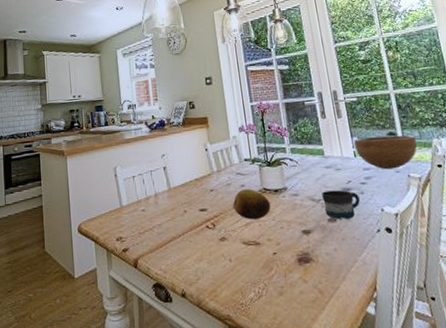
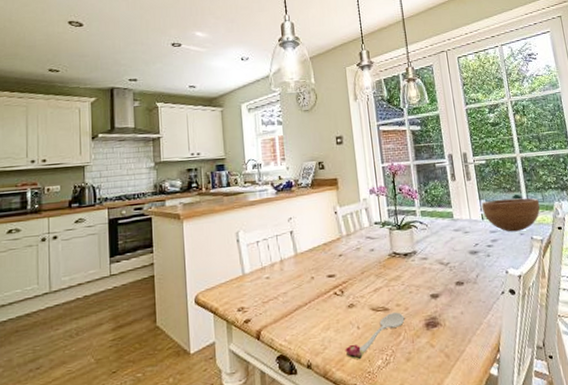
spoon: none [218,246,277,292] -> present [345,312,405,360]
fruit: present [232,189,271,220] -> none [361,253,400,285]
mug: present [322,190,360,220] -> none [450,253,486,283]

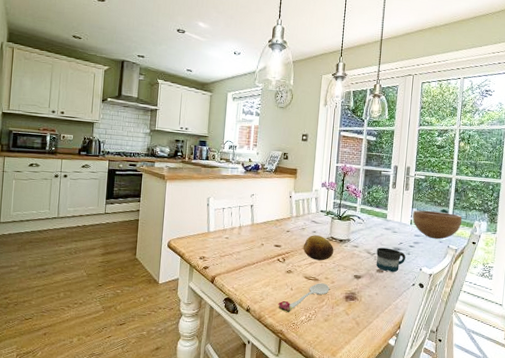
fruit: none [361,253,400,285] -> present [303,235,334,261]
mug: none [450,253,486,283] -> present [376,247,406,273]

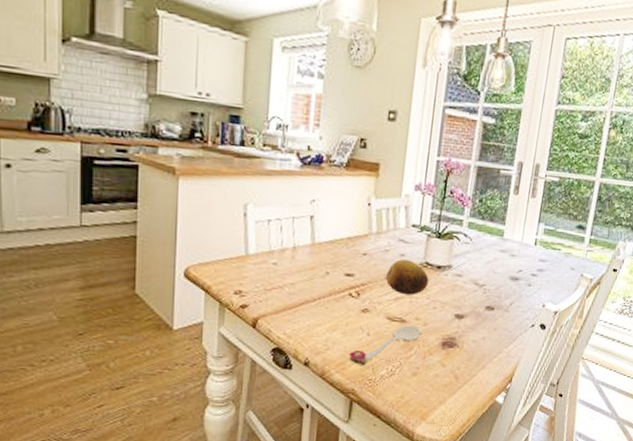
mug: present [376,247,406,273] -> none [485,276,525,310]
bowl: present [412,210,463,240] -> none [537,225,604,266]

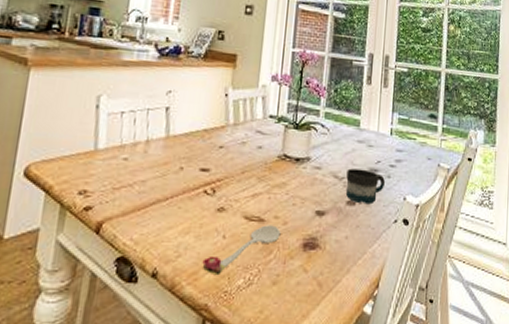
fruit: present [385,259,429,295] -> none [242,152,288,191]
mug: none [485,276,525,310] -> present [345,168,385,205]

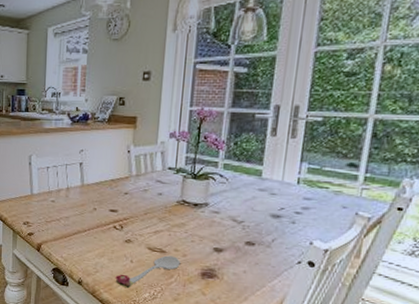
mug: present [345,168,385,205] -> none [244,214,289,246]

